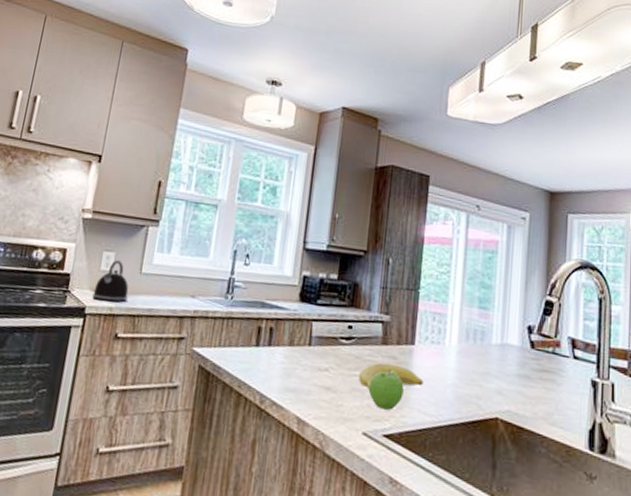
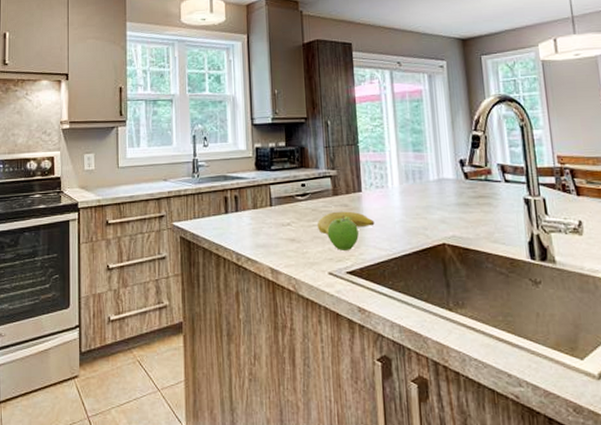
kettle: present [92,260,129,303] -> none [82,160,111,197]

